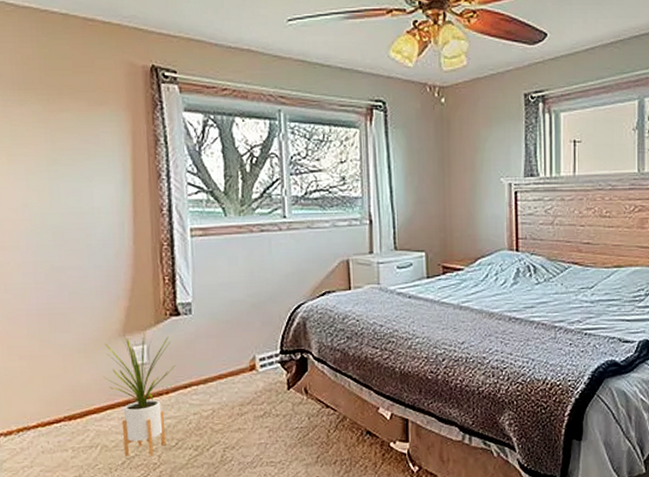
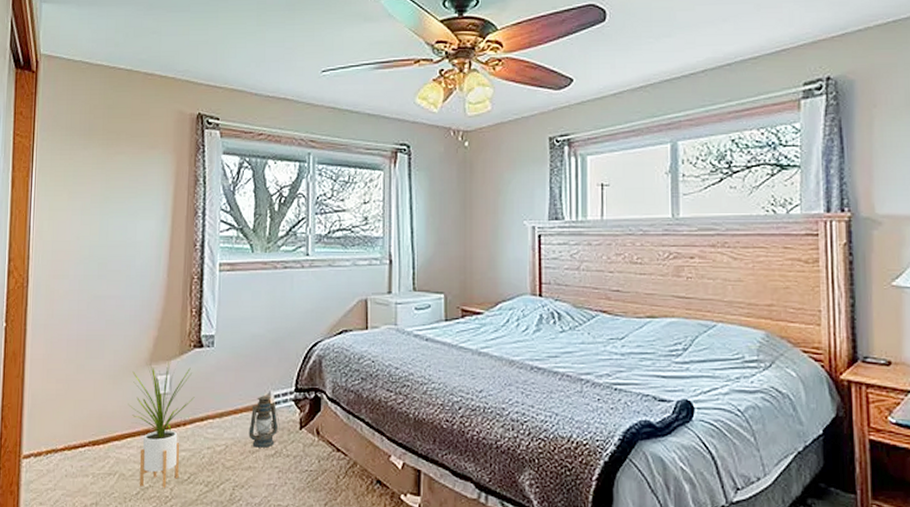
lantern: none [235,359,268,410] -> present [248,396,280,448]

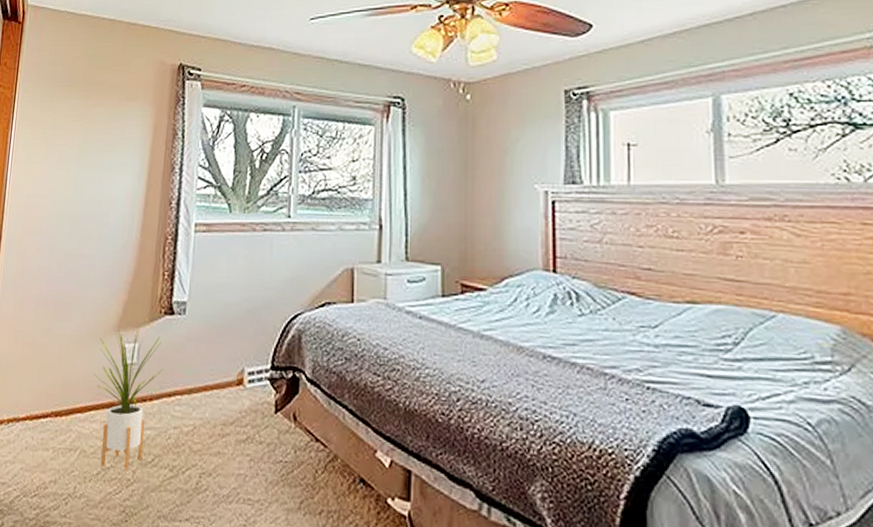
lantern: present [248,396,280,448] -> none [219,372,254,432]

